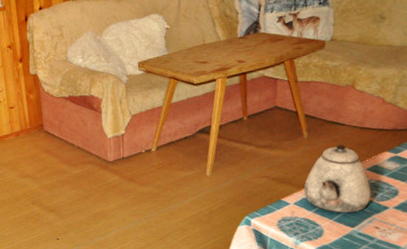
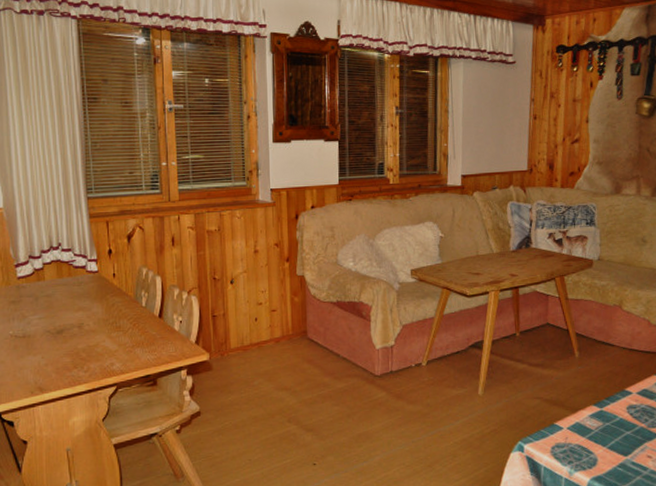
teapot: present [304,144,371,214] -> none [576,365,642,441]

